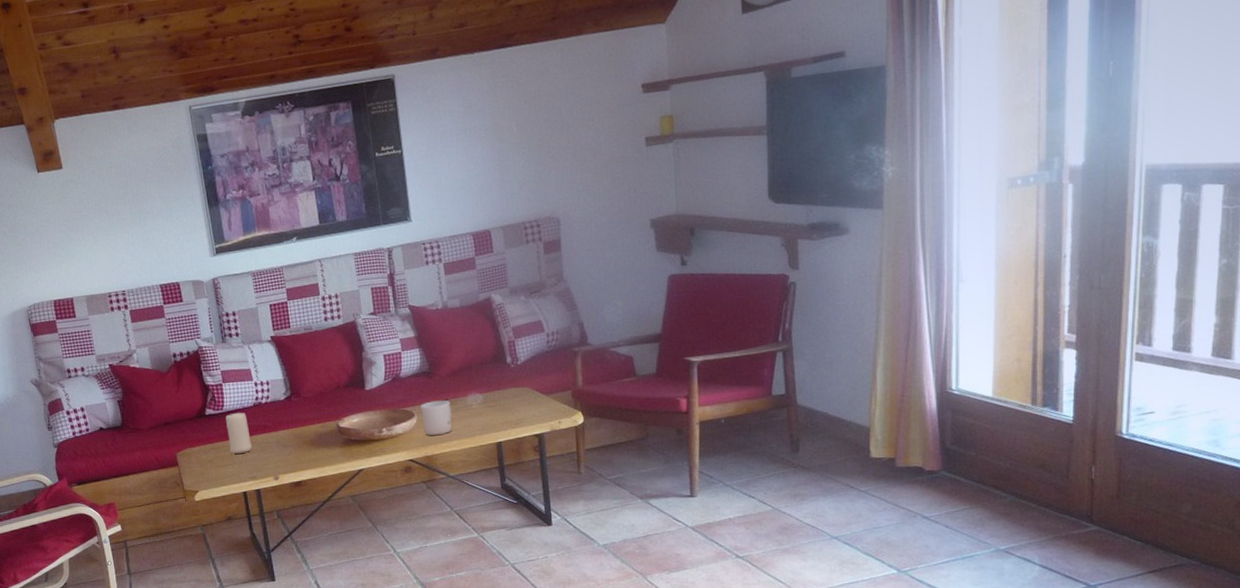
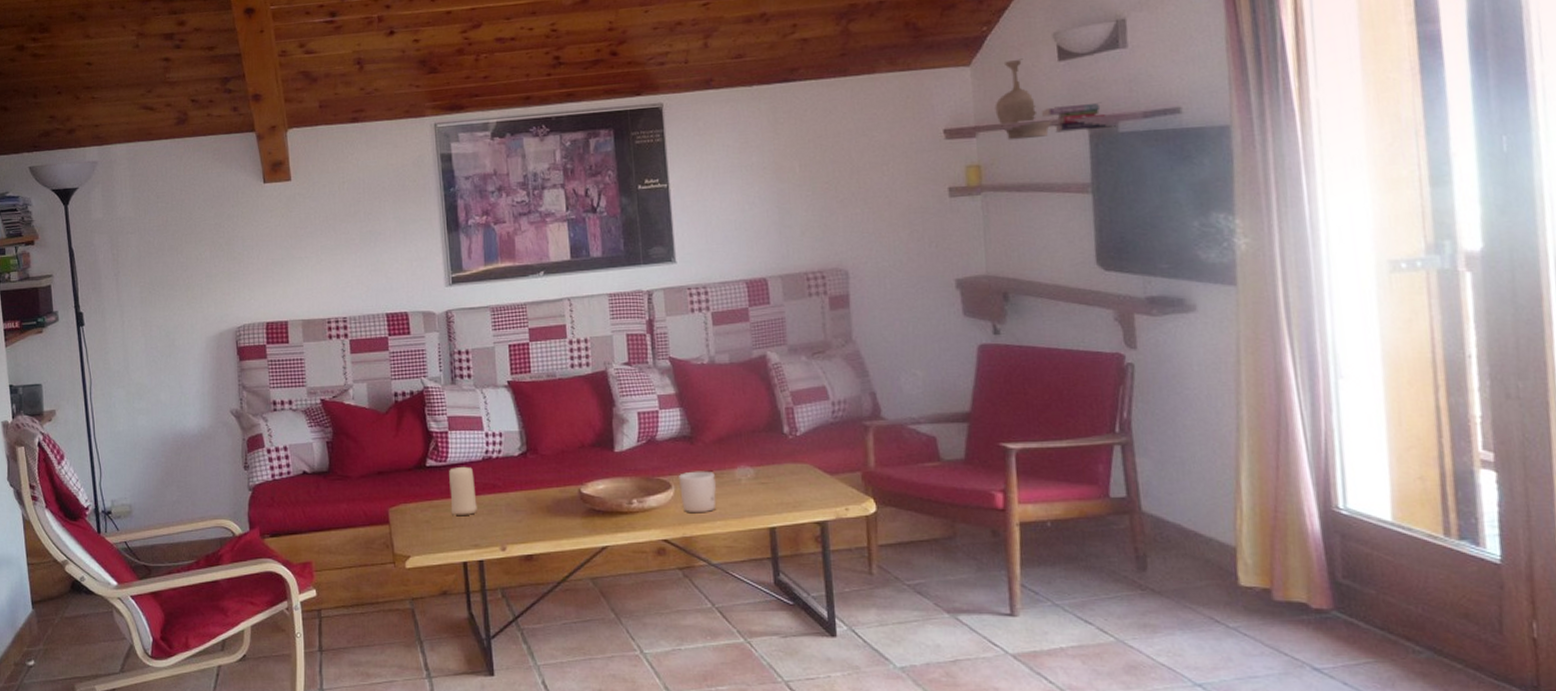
vase: none [686,13,739,91] -> present [995,58,1056,140]
books: none [727,50,789,81] -> present [1042,102,1116,133]

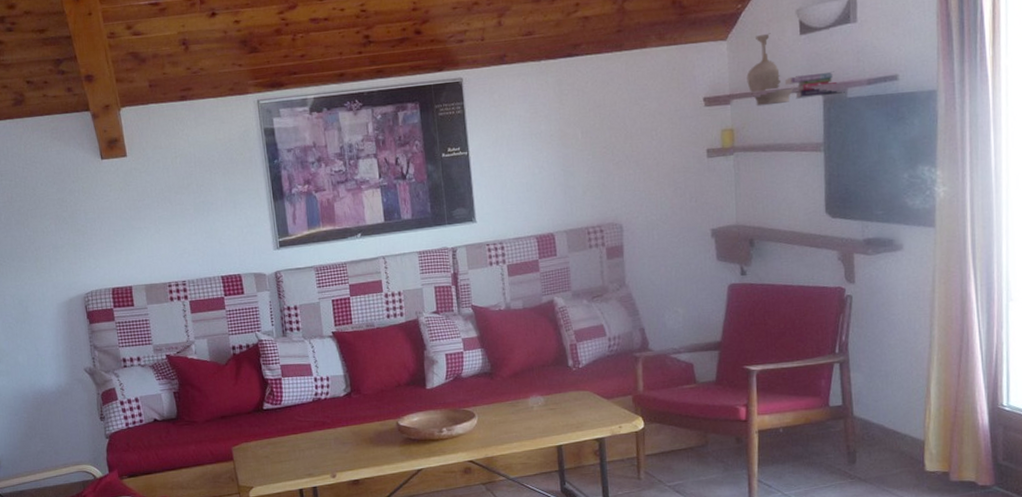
candle: present [449,466,477,515] -> none [284,407,310,450]
mug: present [679,471,717,513] -> none [481,401,513,437]

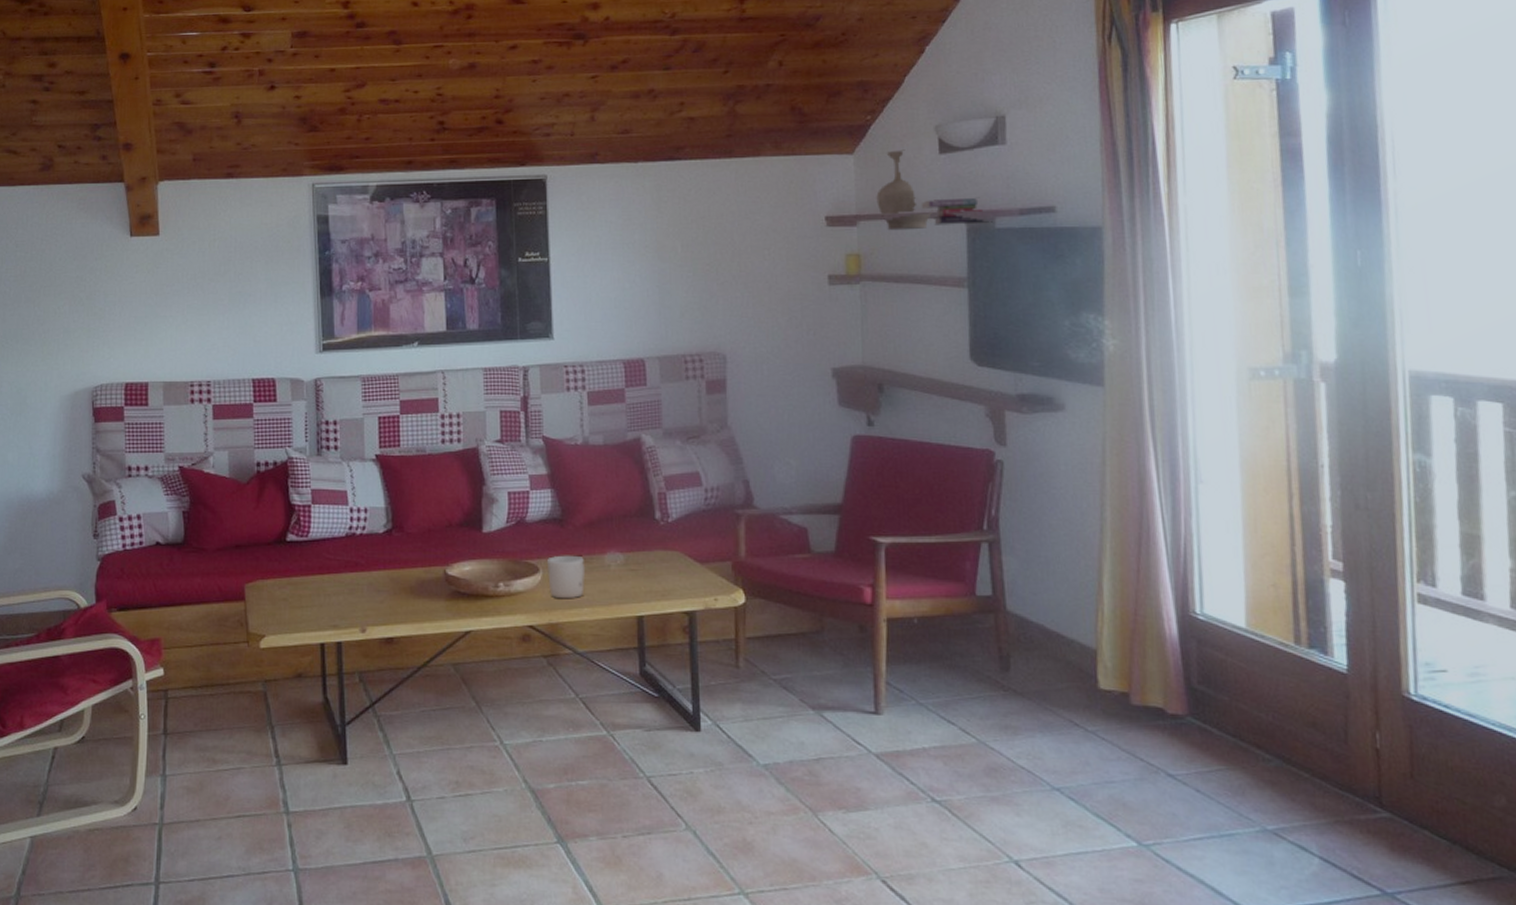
mug: none [481,401,513,437] -> present [547,555,586,599]

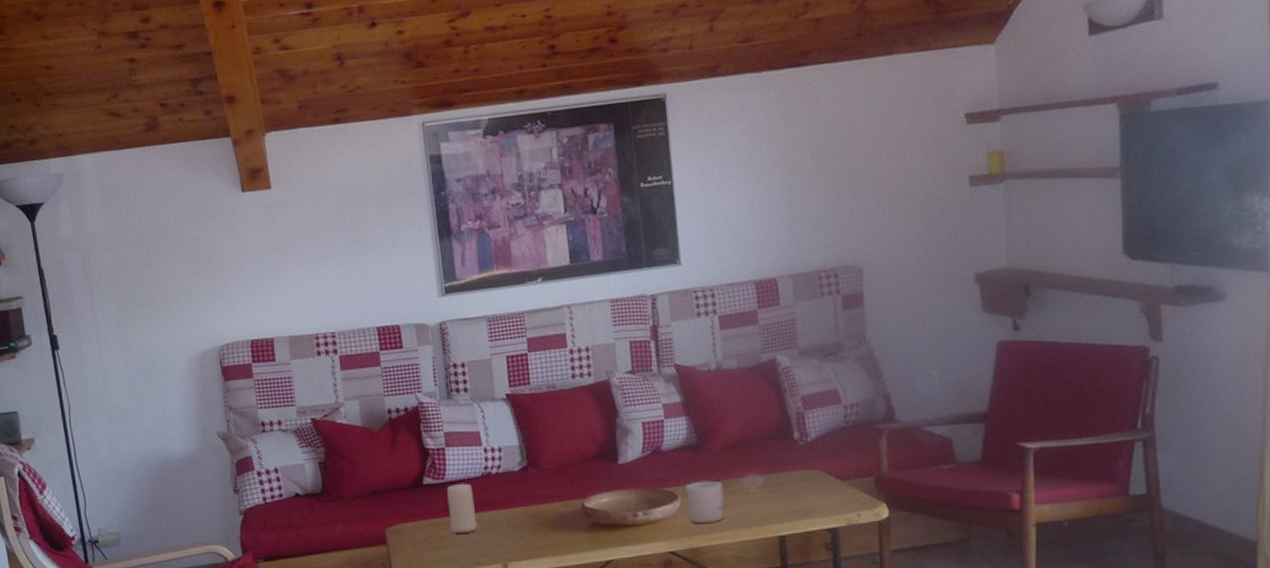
candle: none [310,542,338,594] -> present [447,483,477,534]
vase: present [876,149,936,231] -> none [1020,34,1085,124]
books: present [922,197,992,225] -> none [1070,79,1148,114]

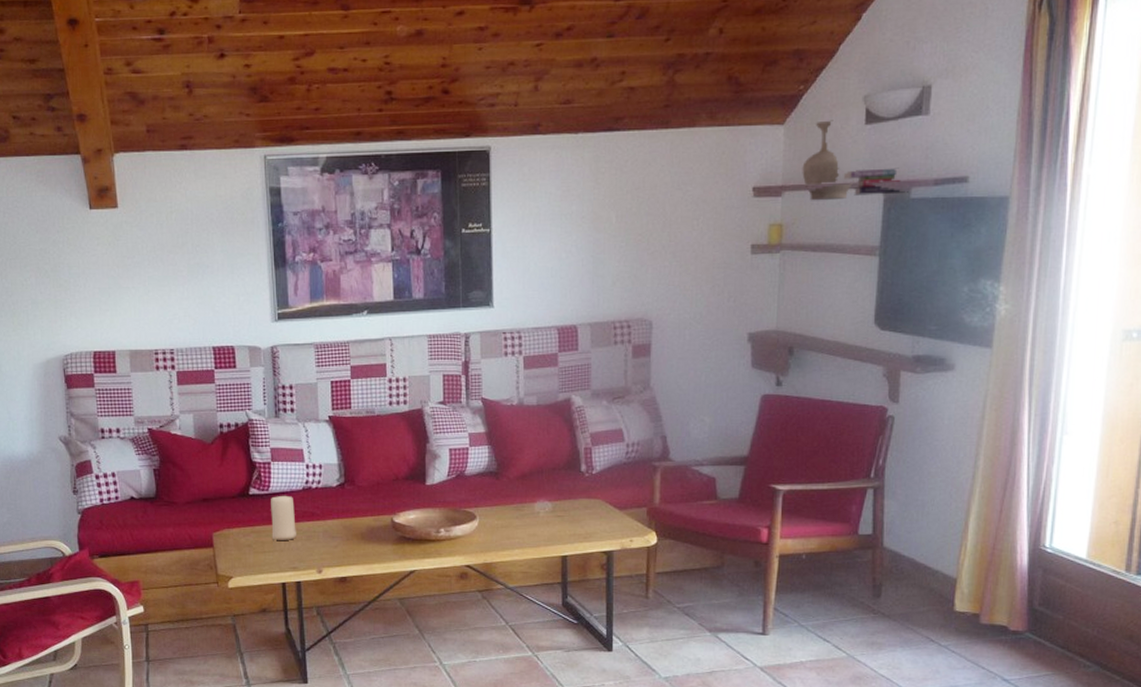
mug: present [685,480,725,524] -> none [484,504,517,542]
vase: none [1020,34,1085,124] -> present [802,120,857,201]
books: none [1070,79,1148,114] -> present [844,167,908,196]

